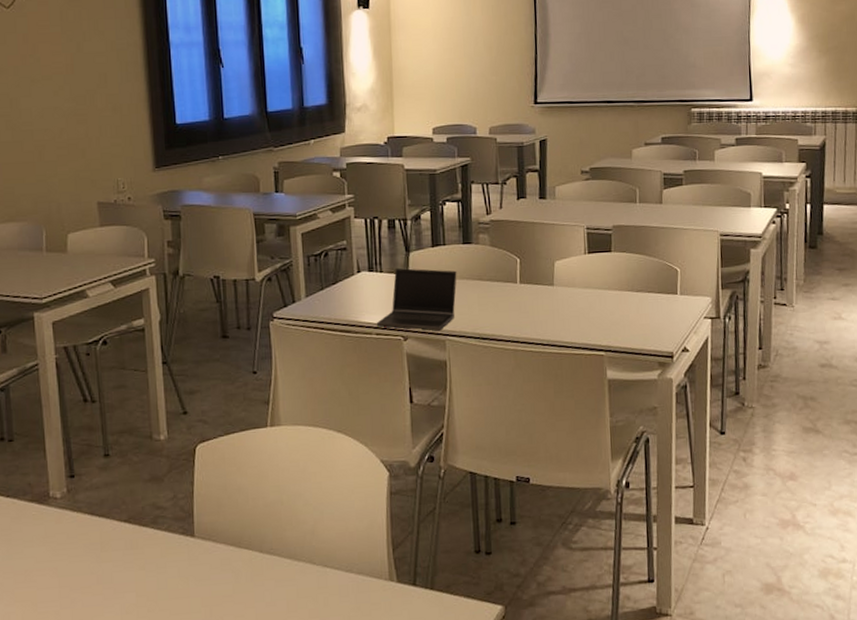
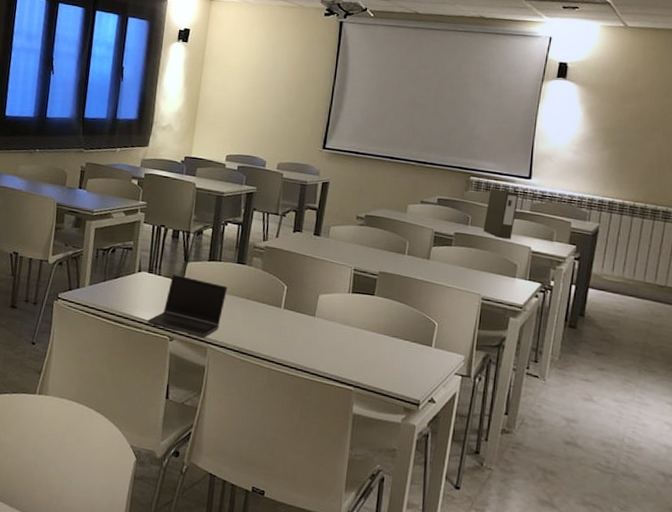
binder: none [711,116,743,168] -> present [483,188,519,239]

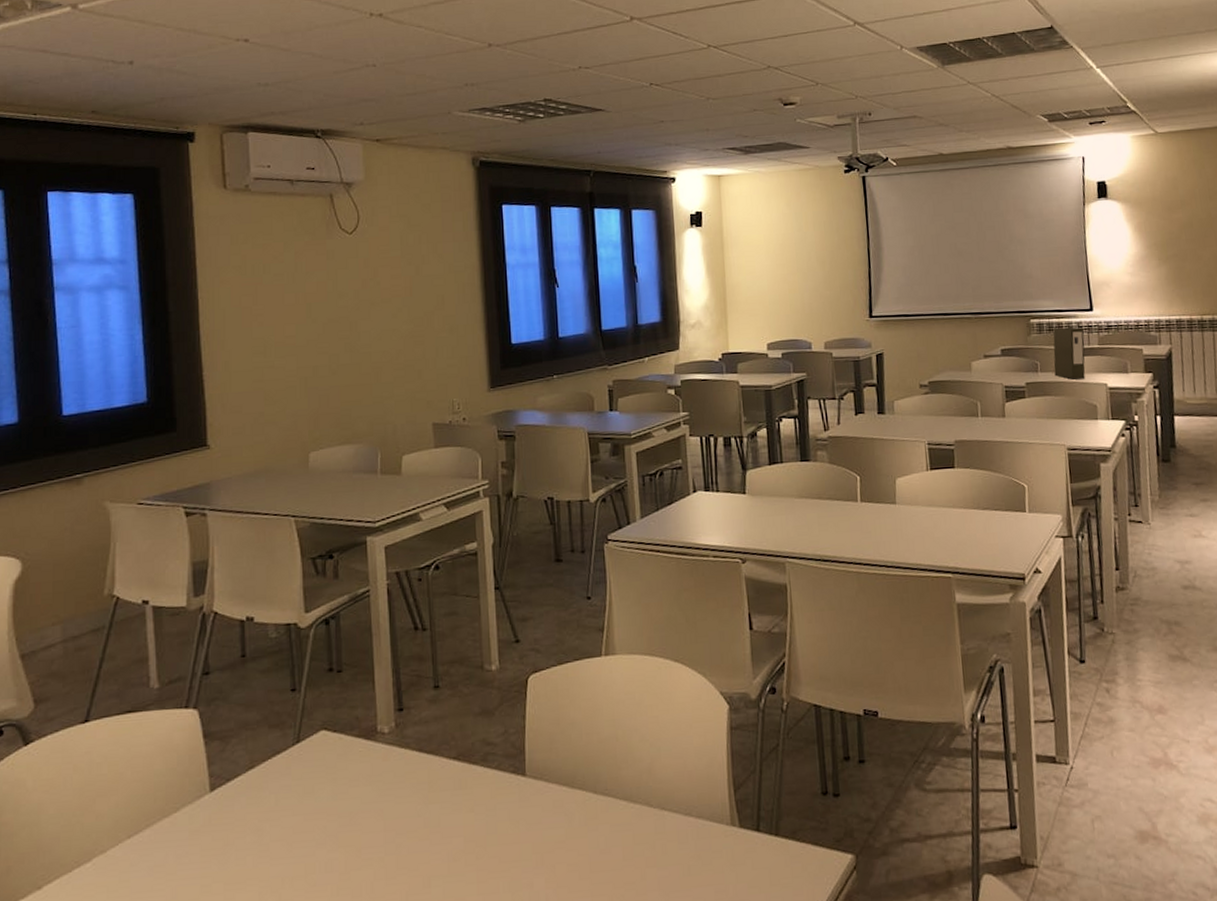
laptop computer: present [147,275,228,338] -> none [713,487,796,553]

